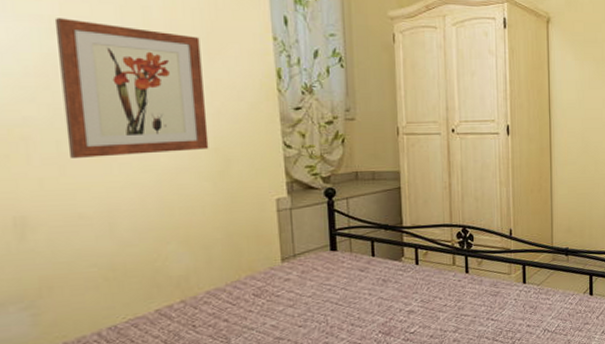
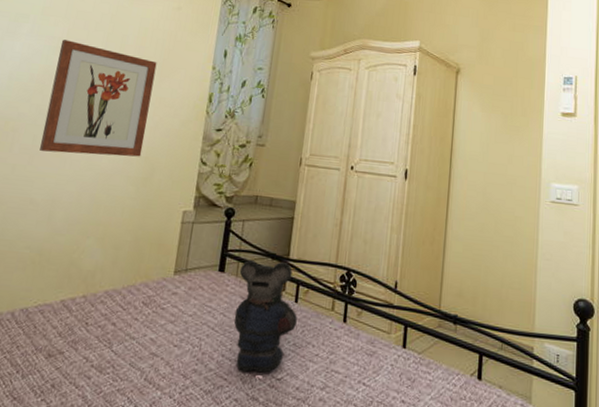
bear: none [353,230,421,334] -> present [233,259,297,373]

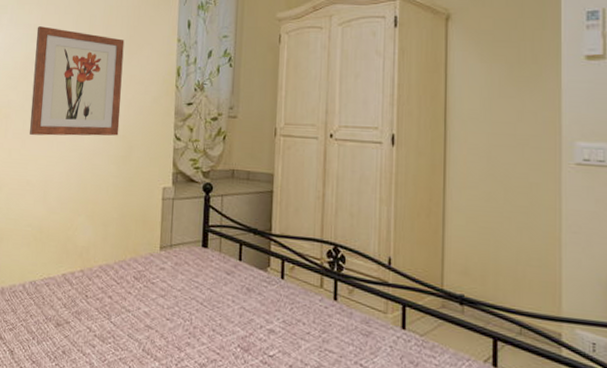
bear: present [233,259,297,373] -> none [221,235,285,349]

